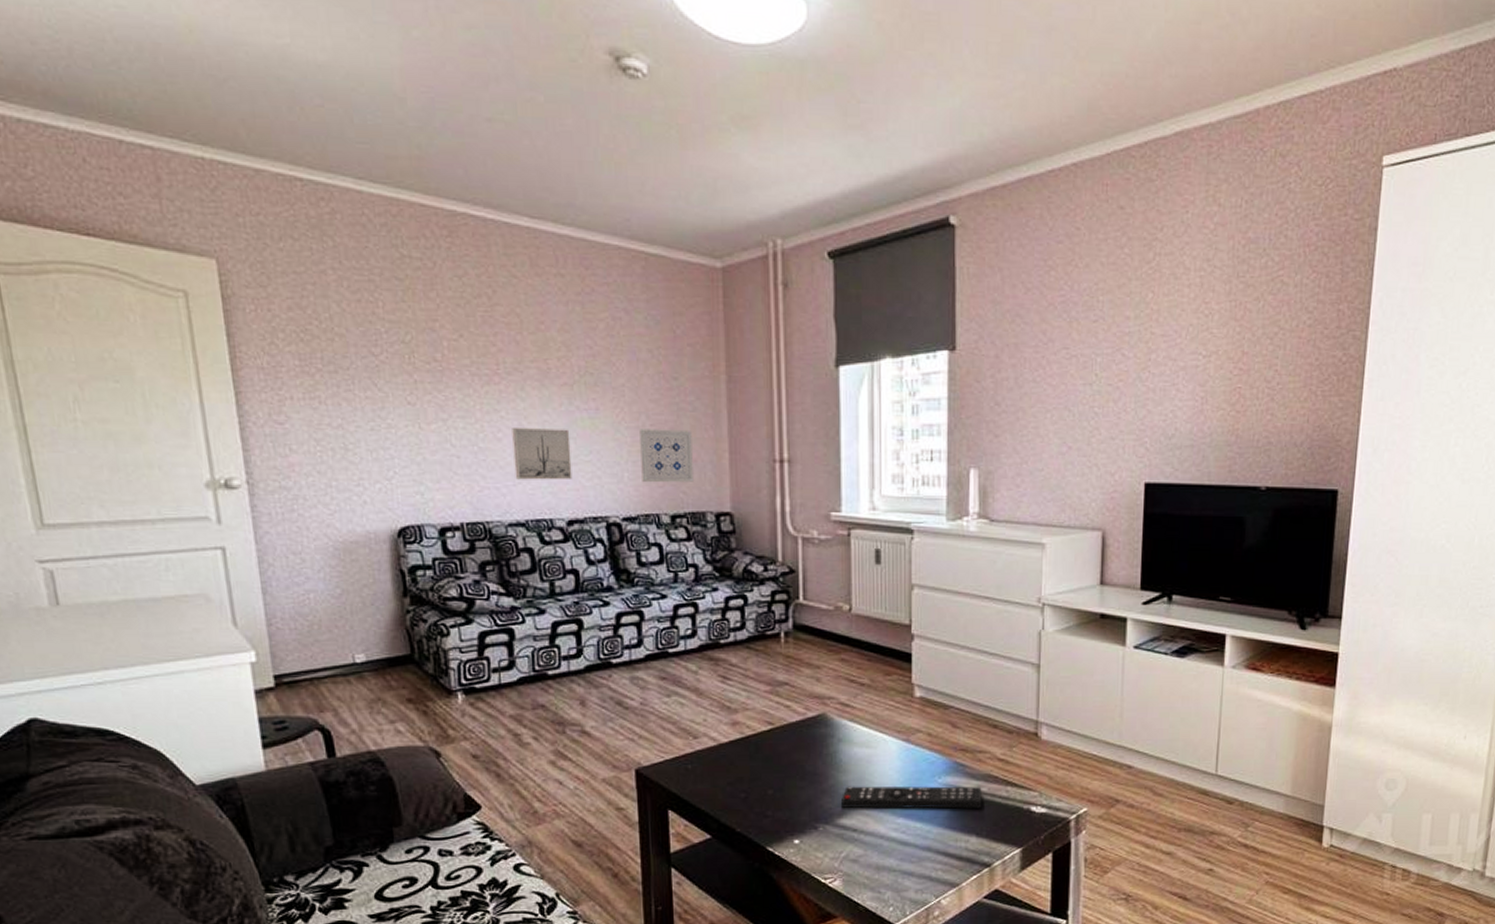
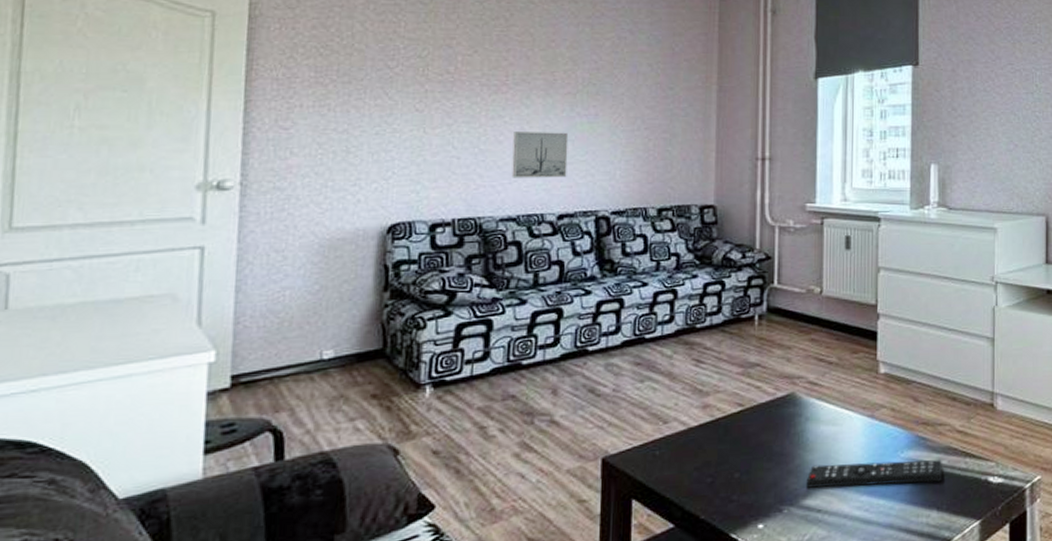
wall art: present [640,429,693,483] -> none [633,132,683,180]

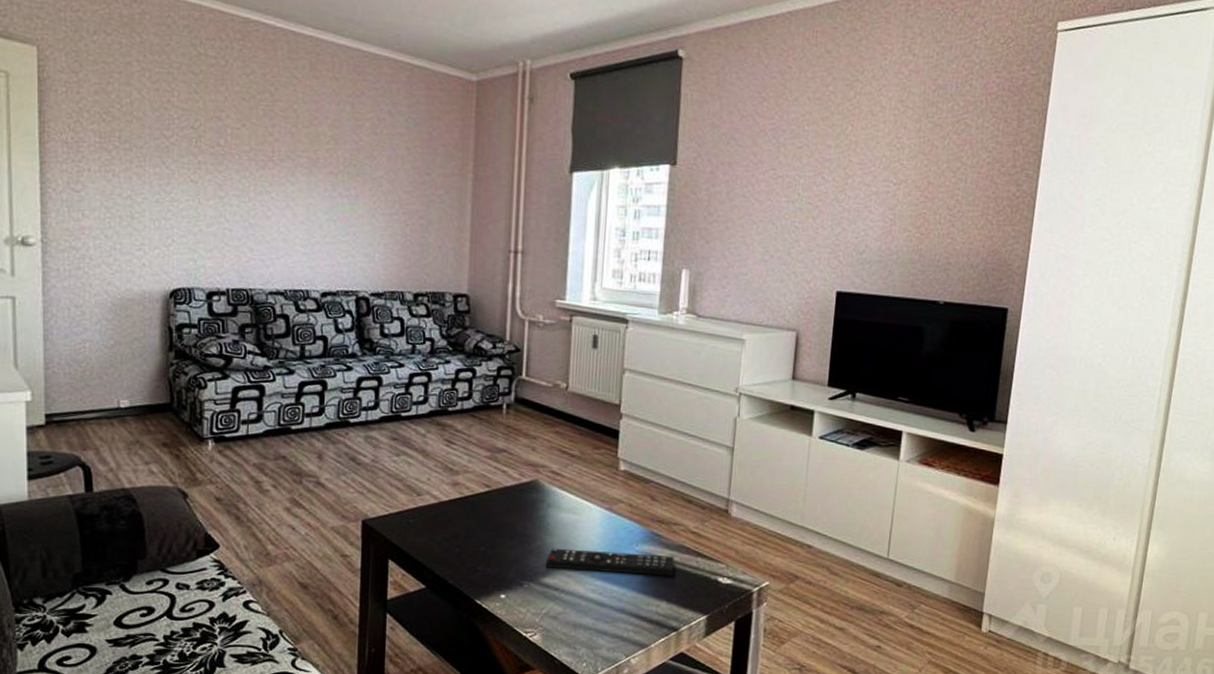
wall art: present [511,132,569,178] -> none [279,208,331,257]

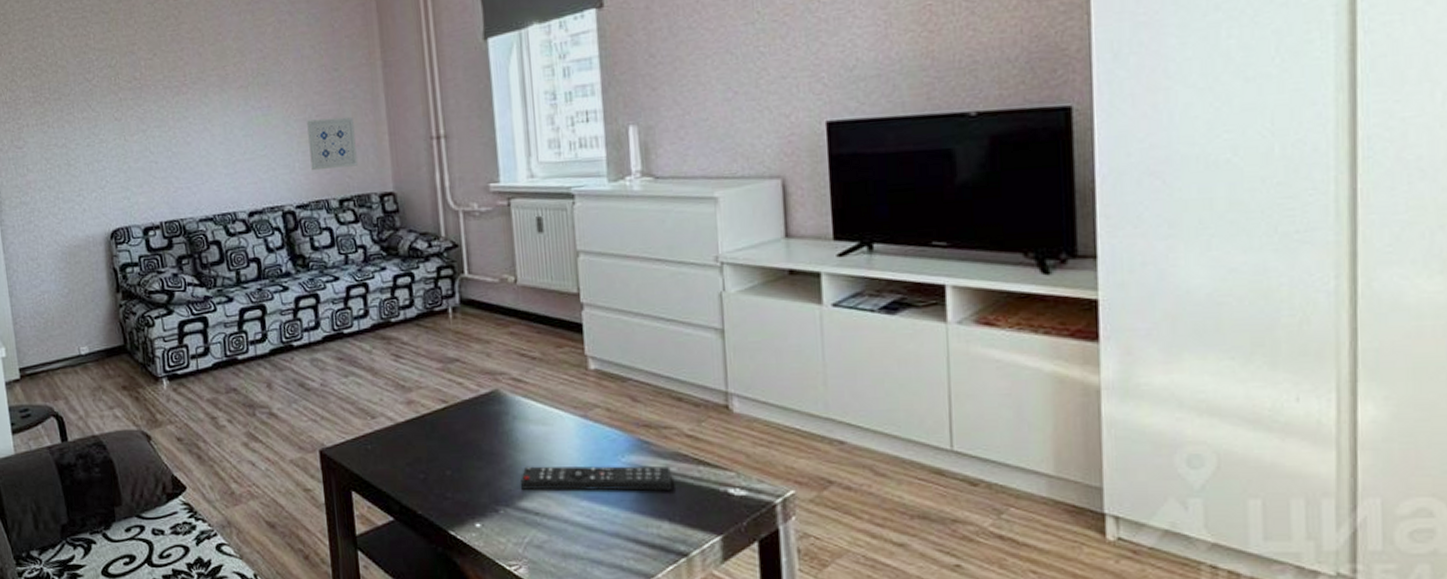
wall art: none [391,216,438,265] -> present [307,116,358,171]

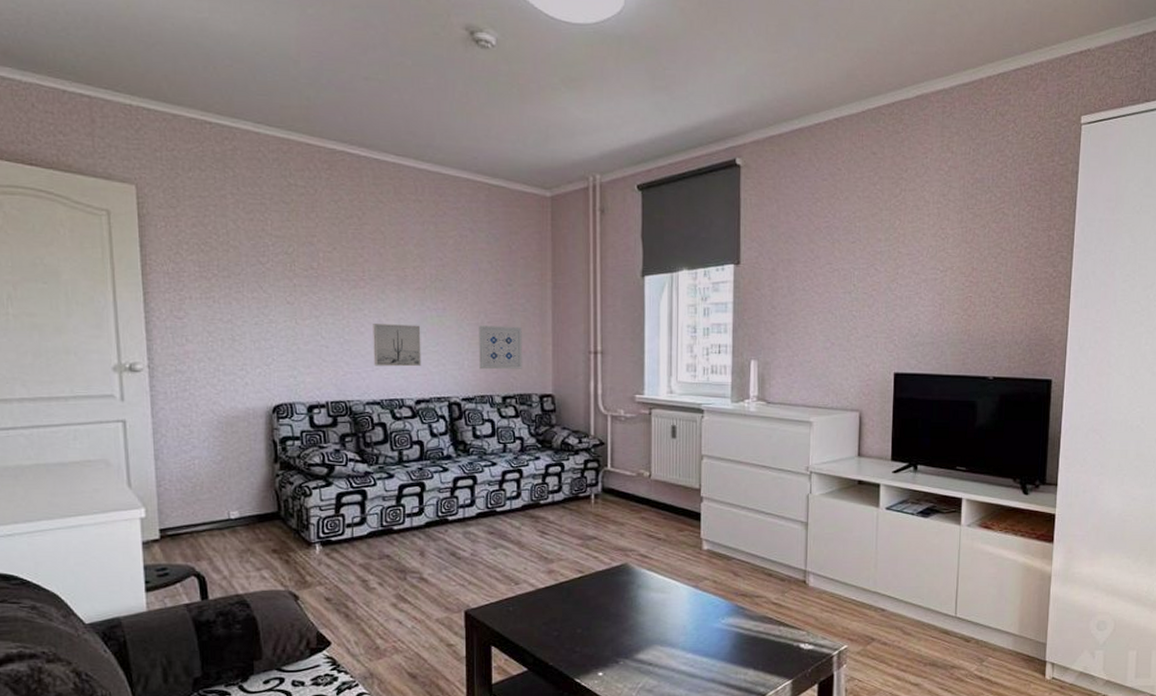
wall art: none [199,127,251,179] -> present [373,324,422,367]
remote control: present [520,466,672,491] -> none [638,626,759,646]

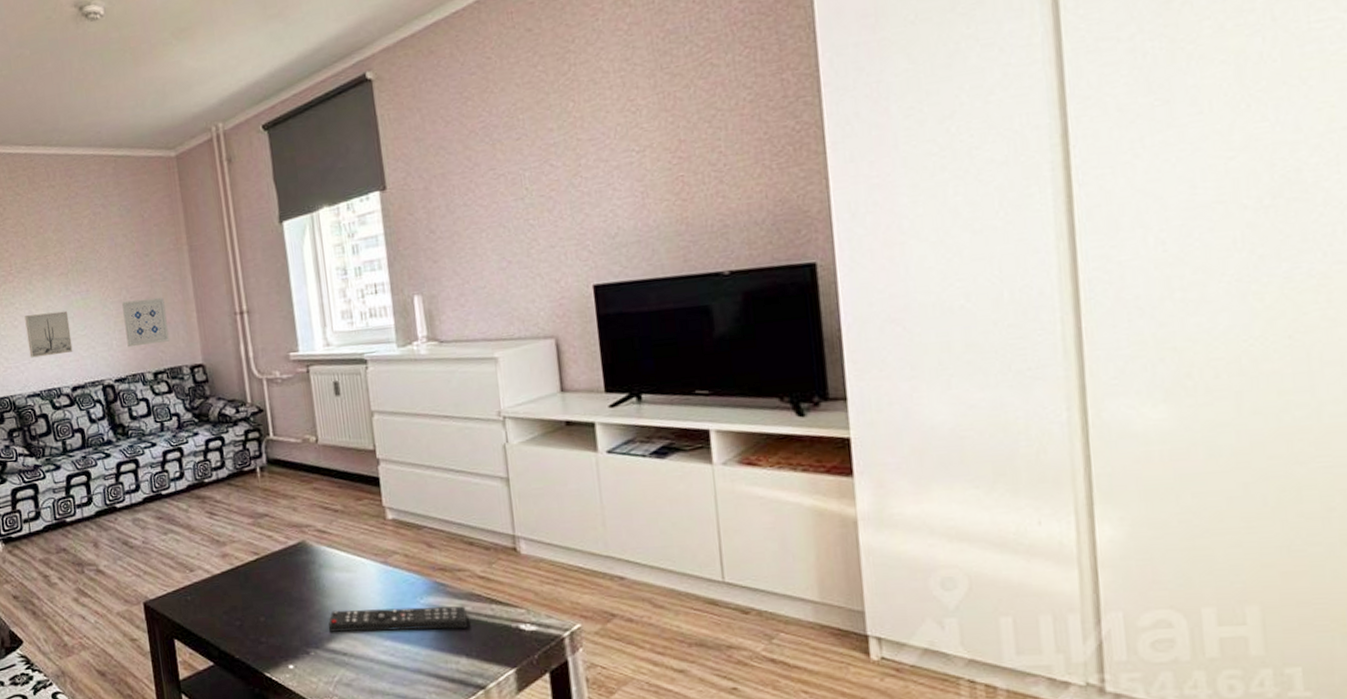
remote control: none [638,626,759,646] -> present [328,606,468,632]

